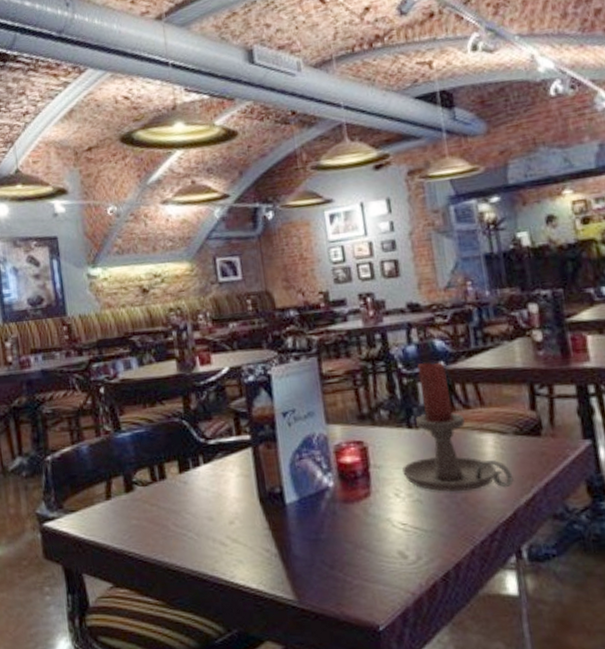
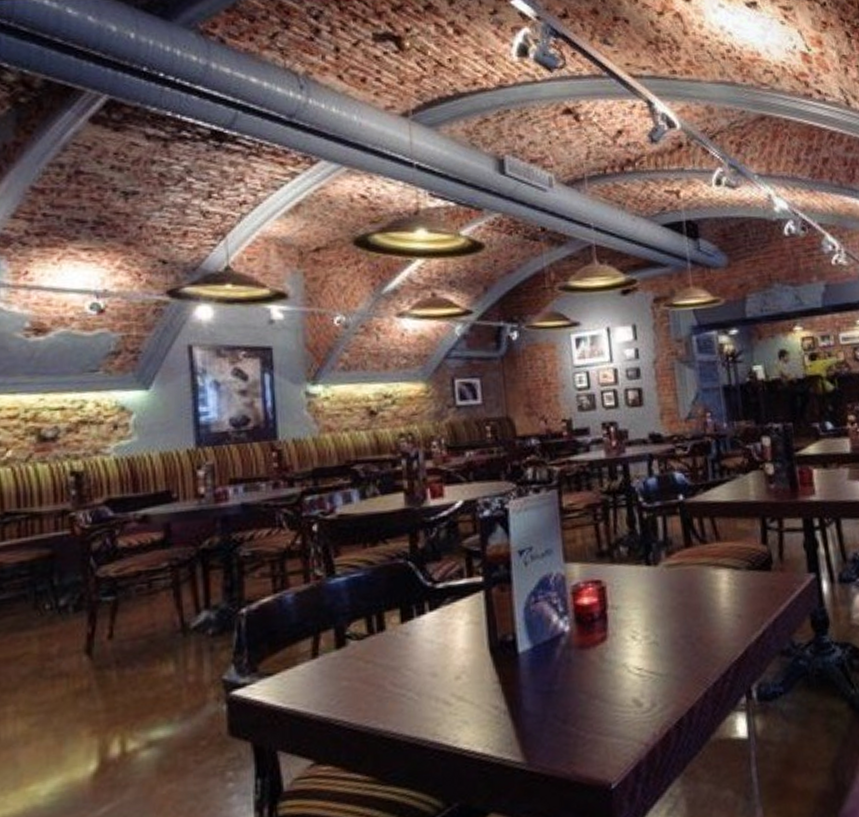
candle holder: present [402,361,514,492] -> none [640,495,746,632]

